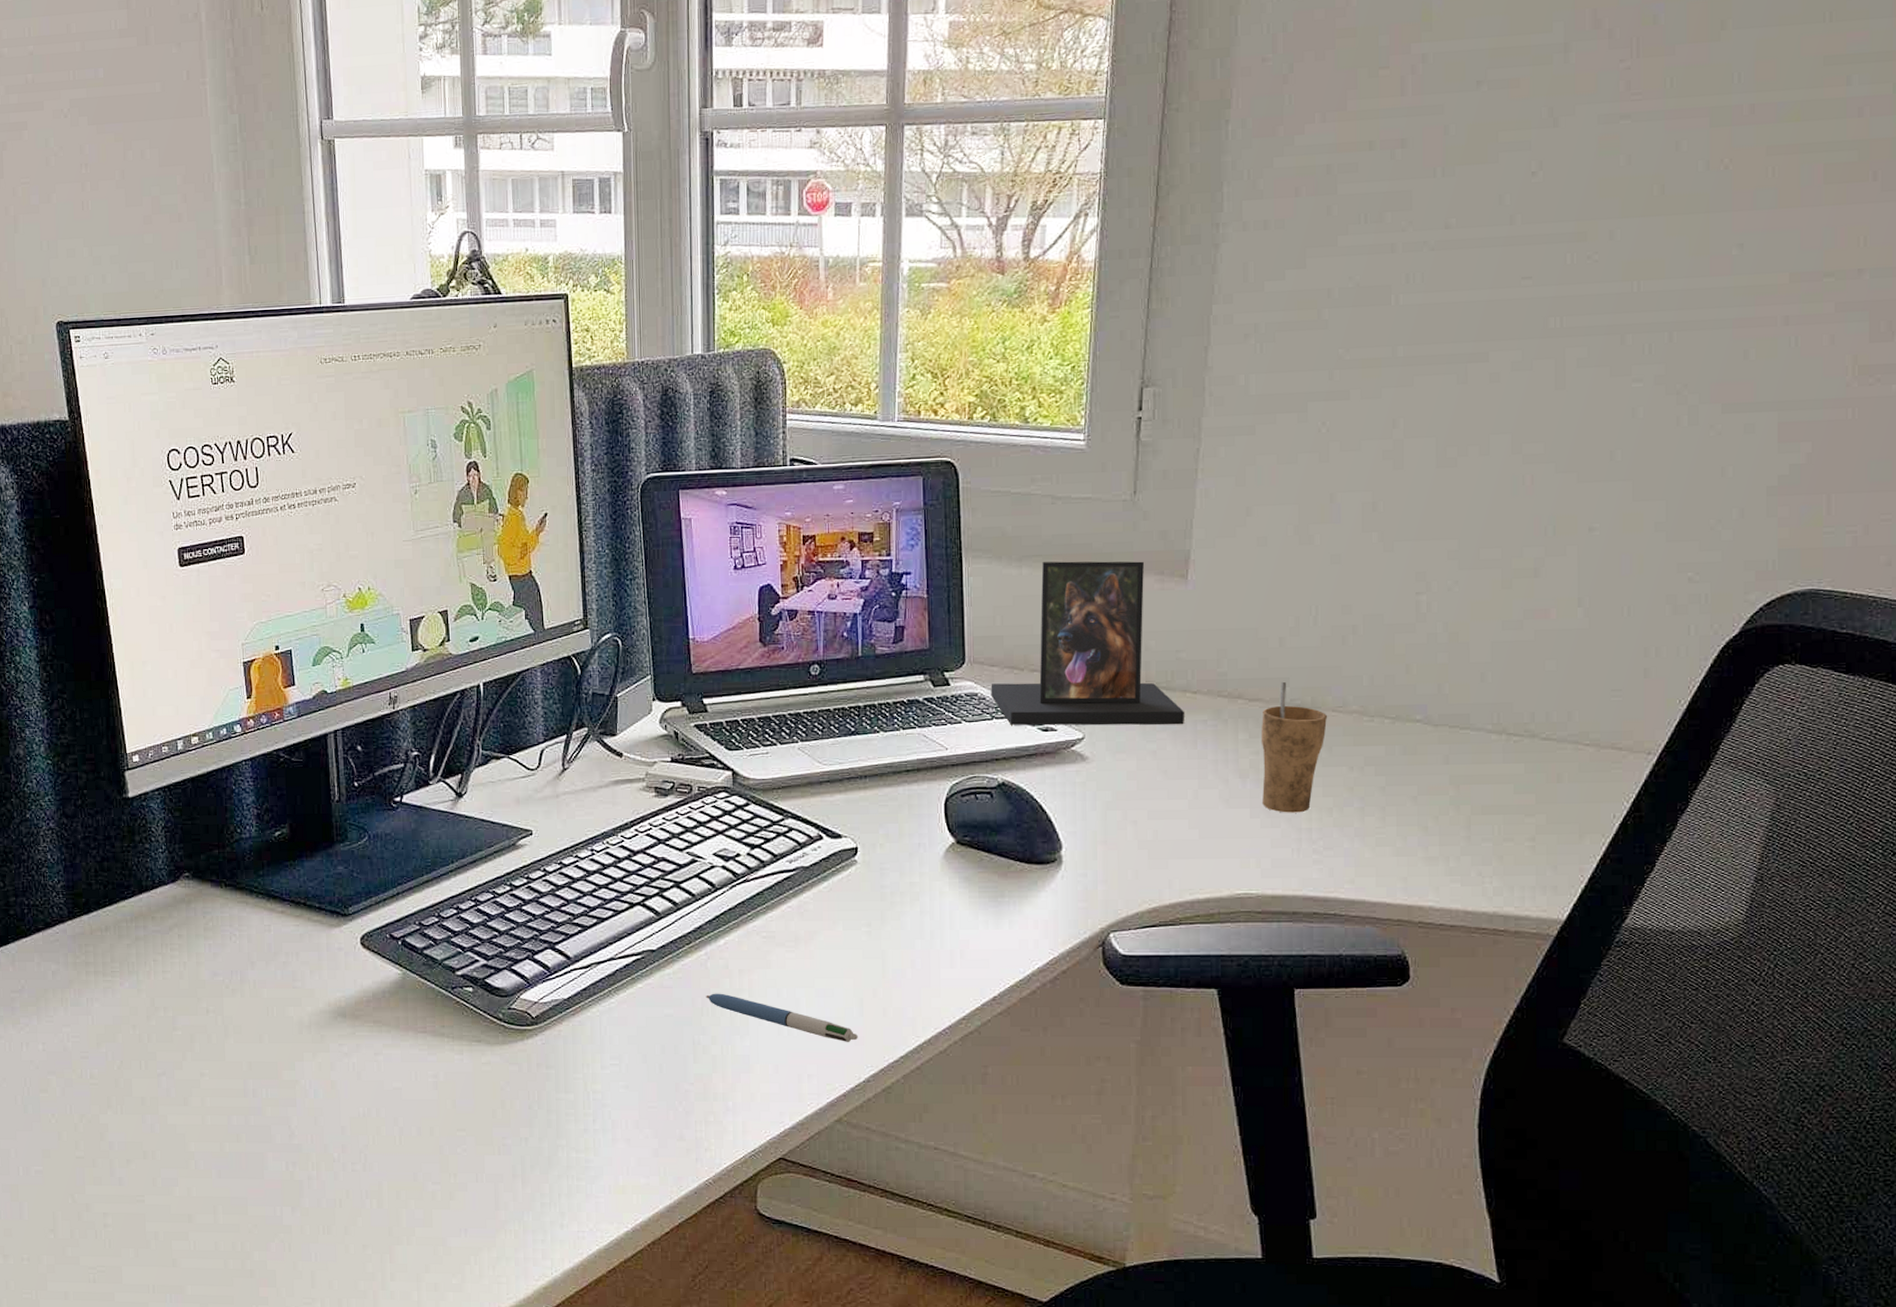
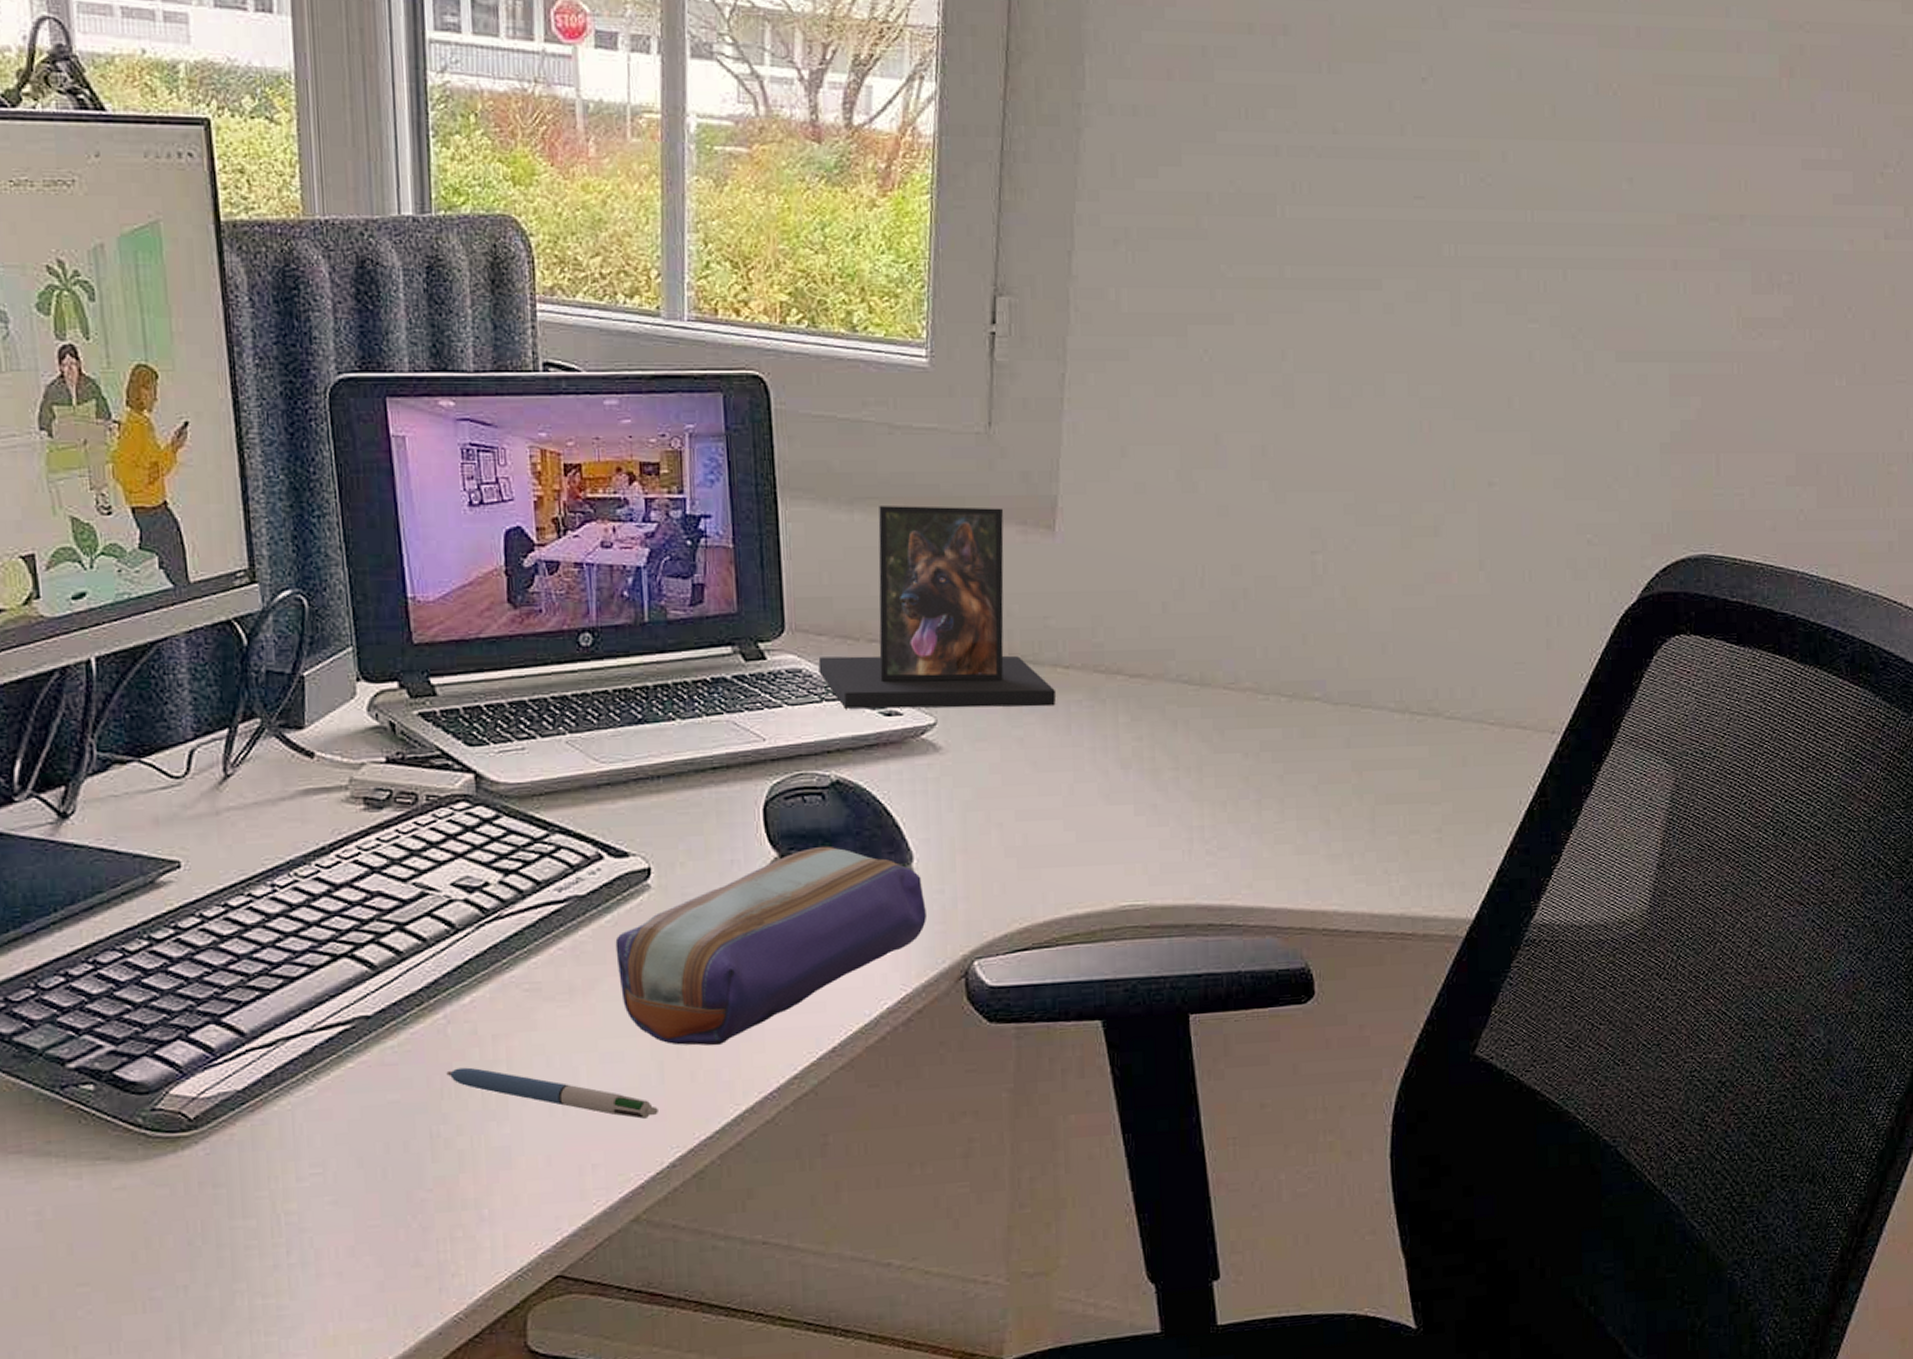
pencil case: none [830,835,1073,989] -> present [615,846,928,1046]
cup: present [1262,682,1328,813] -> none [1145,655,1219,809]

